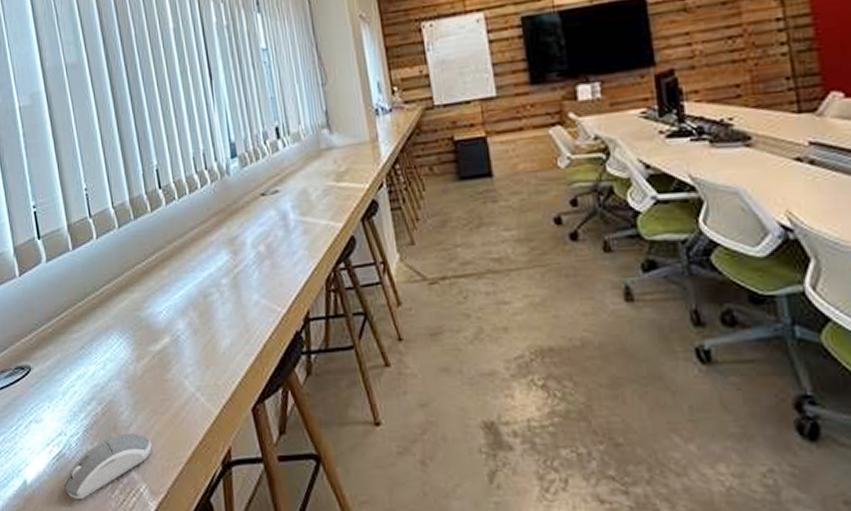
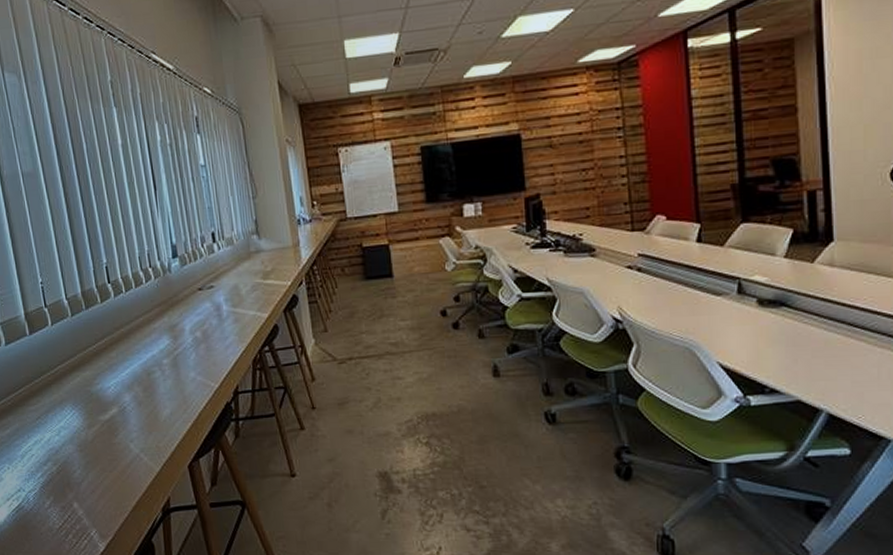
computer mouse: present [64,433,152,499] -> none [23,488,101,543]

